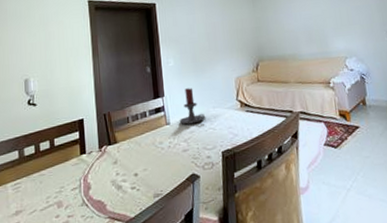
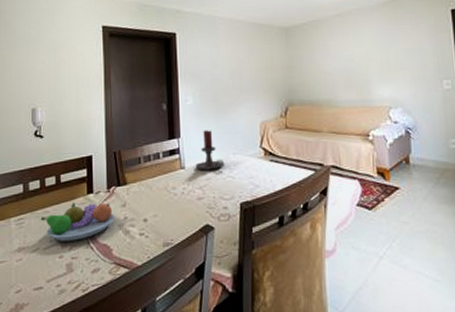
fruit bowl: none [36,162,108,202] -> present [40,203,116,241]

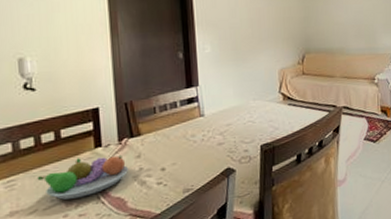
candle holder: present [195,130,225,170] -> none [215,78,245,117]

